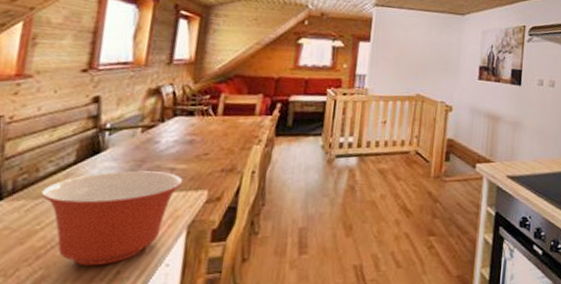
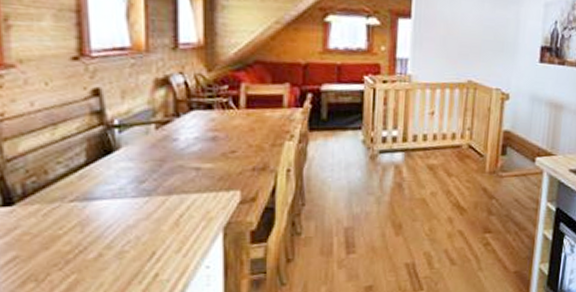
mixing bowl: present [41,170,183,266] -> none [56,171,211,269]

